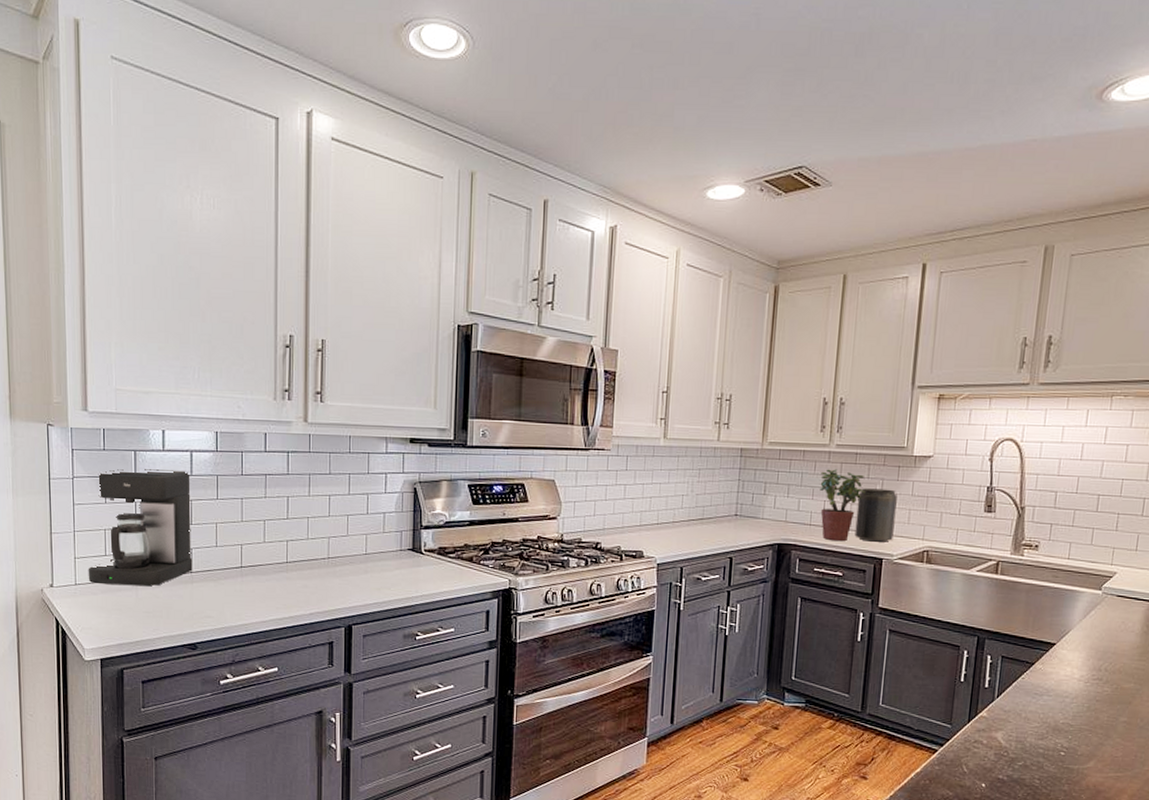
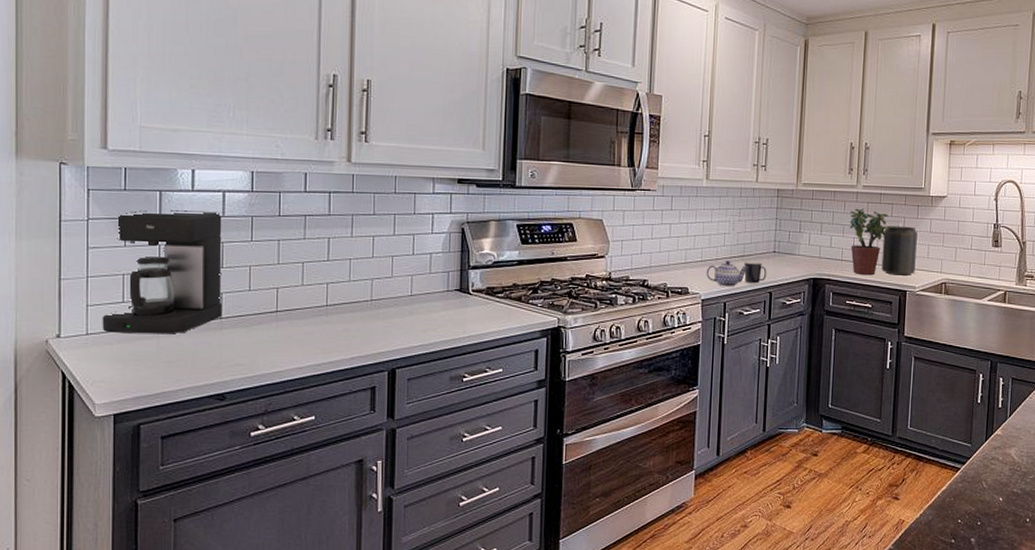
teapot: none [662,523,707,552] -> present [706,260,748,287]
mug: none [702,525,728,550] -> present [744,262,767,285]

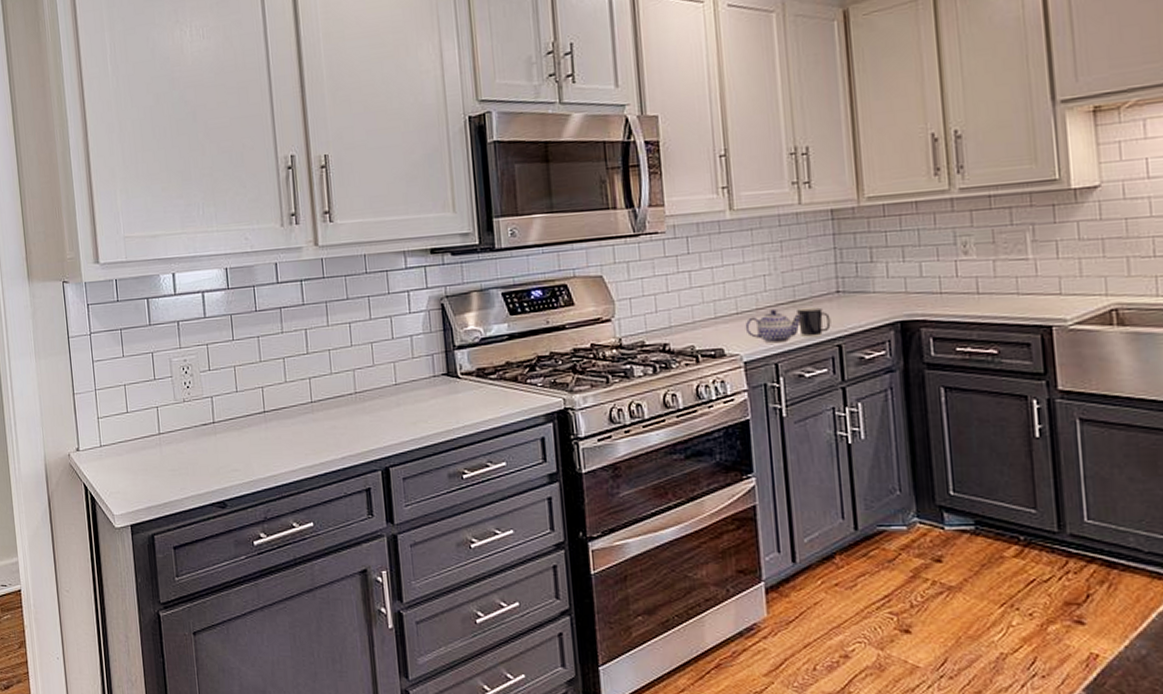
coffee maker: present [103,210,223,334] -> none [112,313,215,443]
potted plant: present [849,208,890,275] -> none [944,219,1011,310]
soda can: present [881,226,917,276] -> none [1001,235,1063,306]

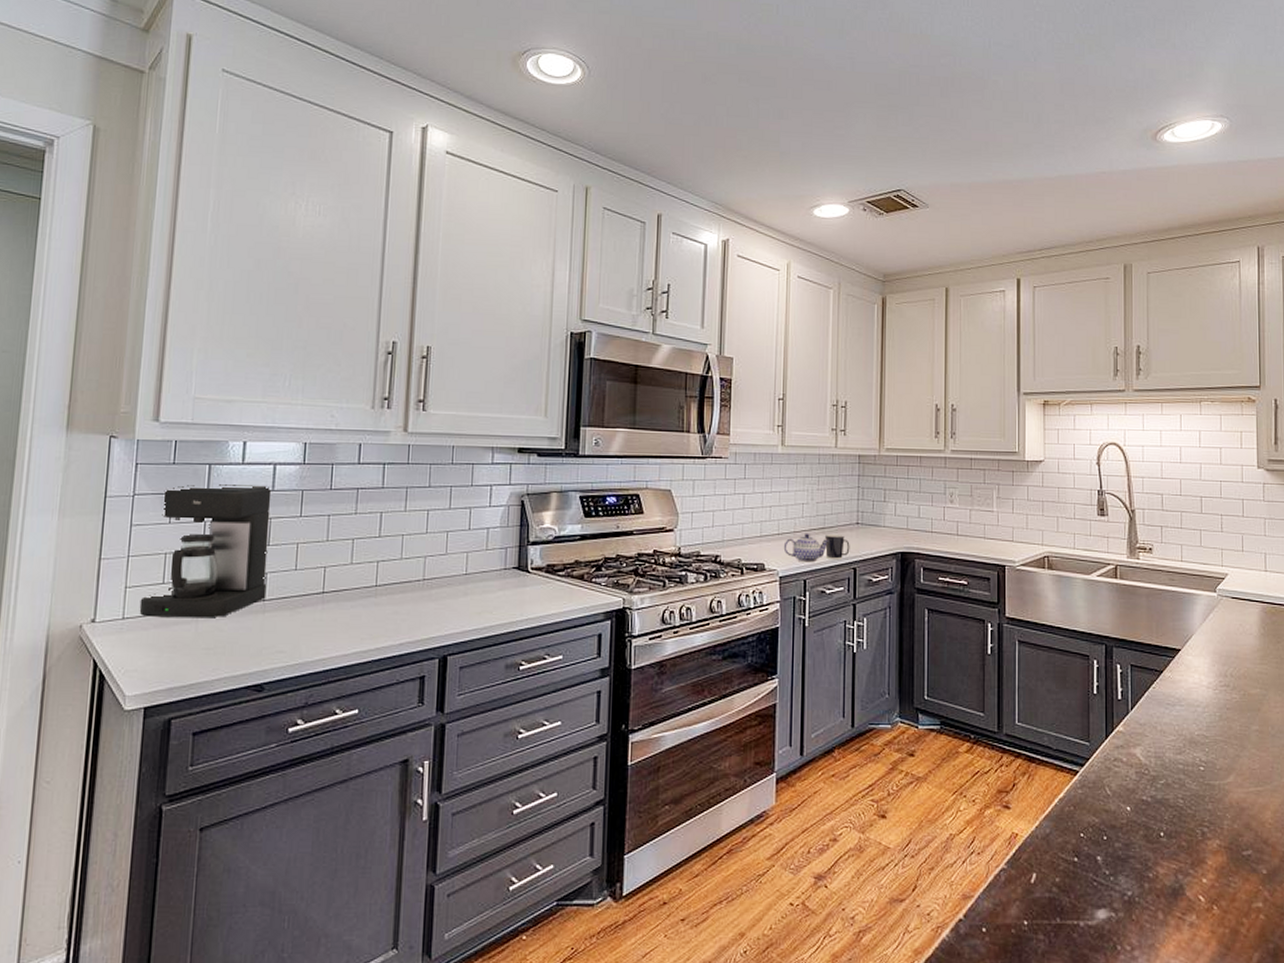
coffee maker: none [112,313,215,443] -> present [140,484,270,618]

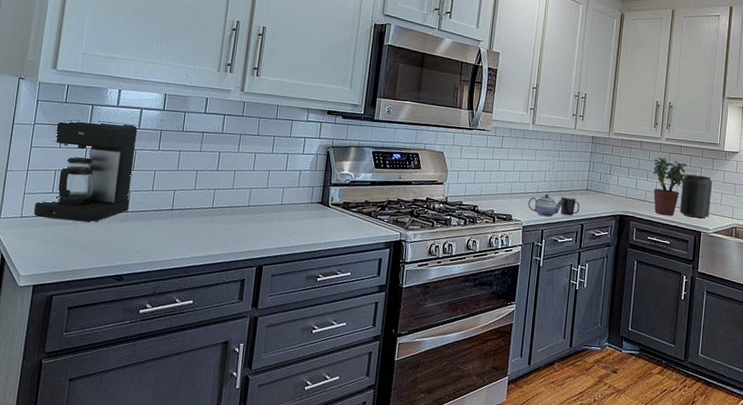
potted plant: none [938,474,983,548] -> present [653,157,688,216]
soda can: none [976,493,1014,548] -> present [679,174,712,219]

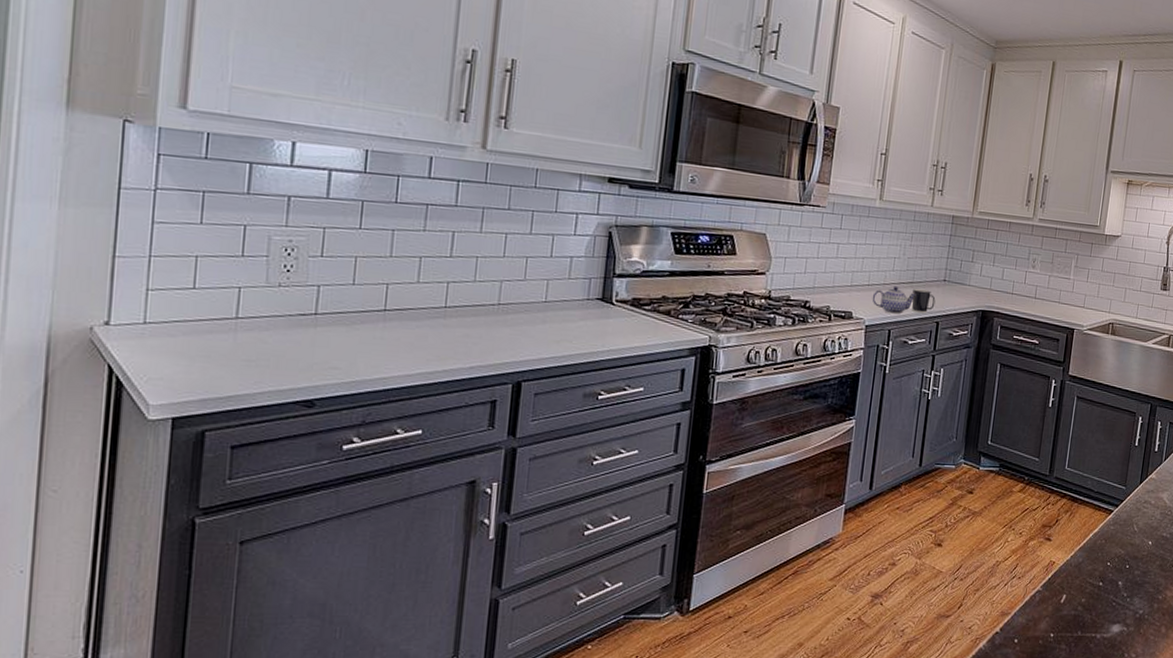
coffee maker: present [34,120,137,222] -> none [166,184,324,329]
potted plant: present [653,157,688,216] -> none [1022,241,1062,310]
soda can: present [679,174,712,219] -> none [1051,261,1089,314]

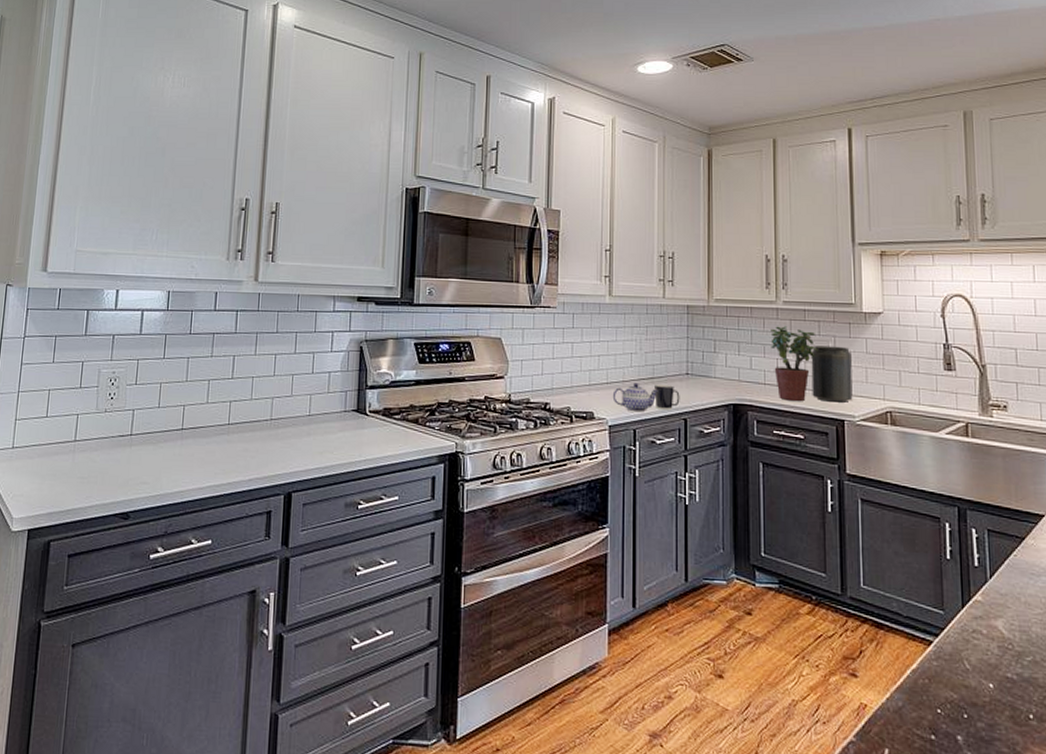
potted plant: none [1022,241,1062,310] -> present [770,326,818,401]
soda can: none [1051,261,1089,314] -> present [811,345,853,403]

